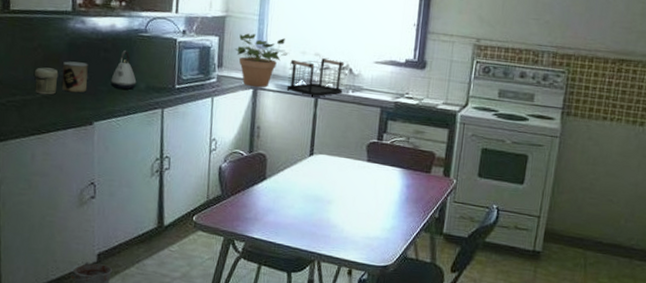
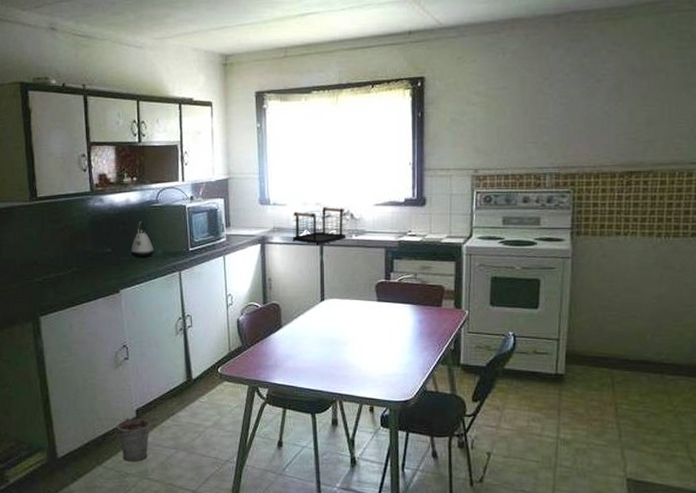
jar: present [35,67,59,95] -> none [64,245,85,270]
tin can: present [62,61,88,94] -> none [88,237,111,265]
potted plant: present [234,33,289,88] -> none [239,192,291,242]

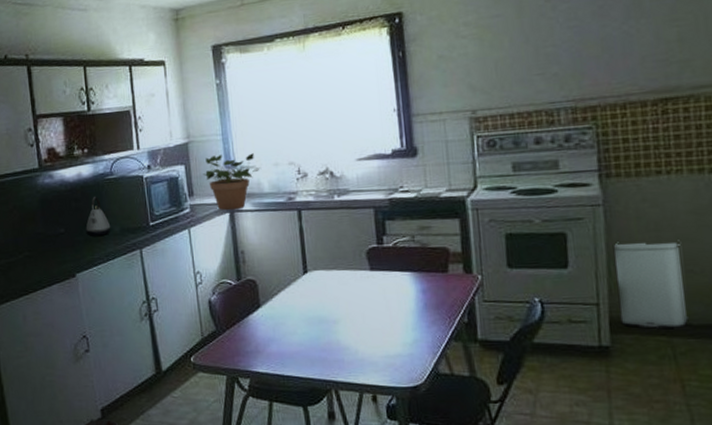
potted plant: none [239,192,291,242] -> present [203,153,260,211]
dish rack: present [292,207,347,244] -> none [263,166,327,209]
pedal bin: none [575,289,627,363] -> present [613,240,689,330]

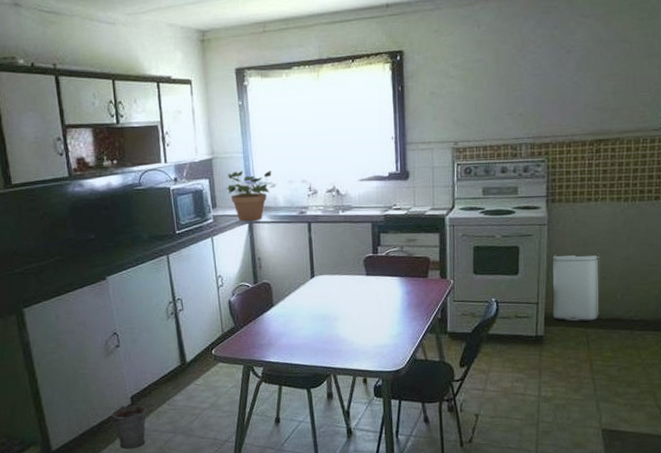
kettle: present [85,197,111,237] -> none [115,206,140,243]

